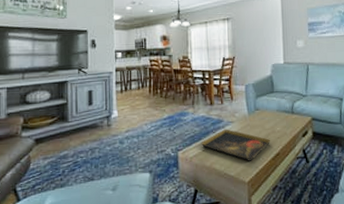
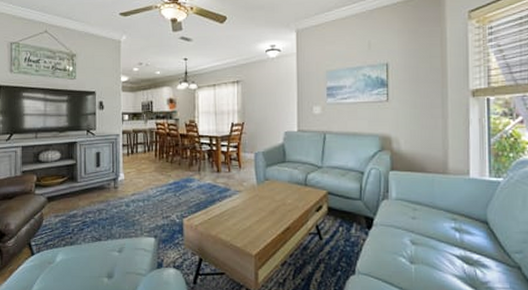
decorative tray: present [201,129,271,161] -> none [206,198,281,234]

